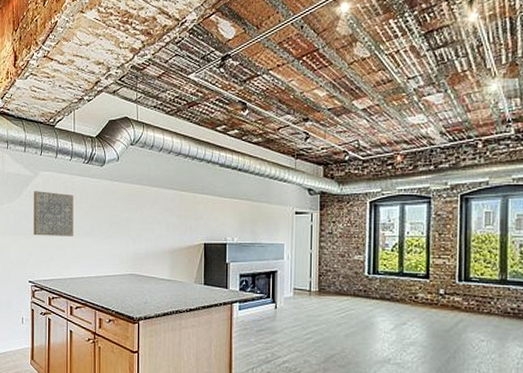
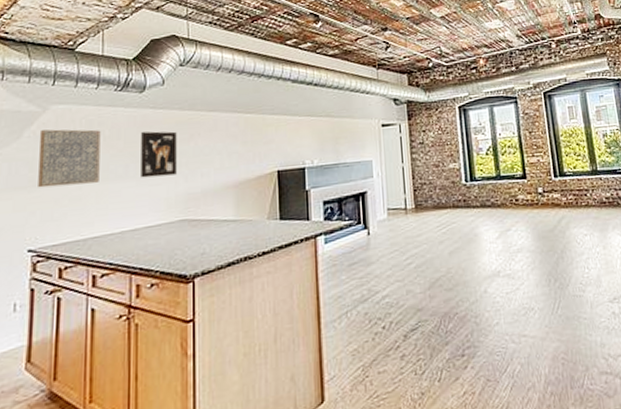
wall art: none [102,200,128,237] -> present [141,131,177,178]

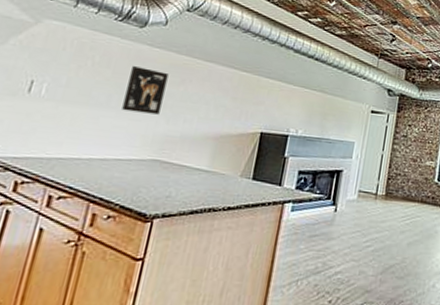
wall art: present [38,129,101,188] -> none [12,41,91,105]

